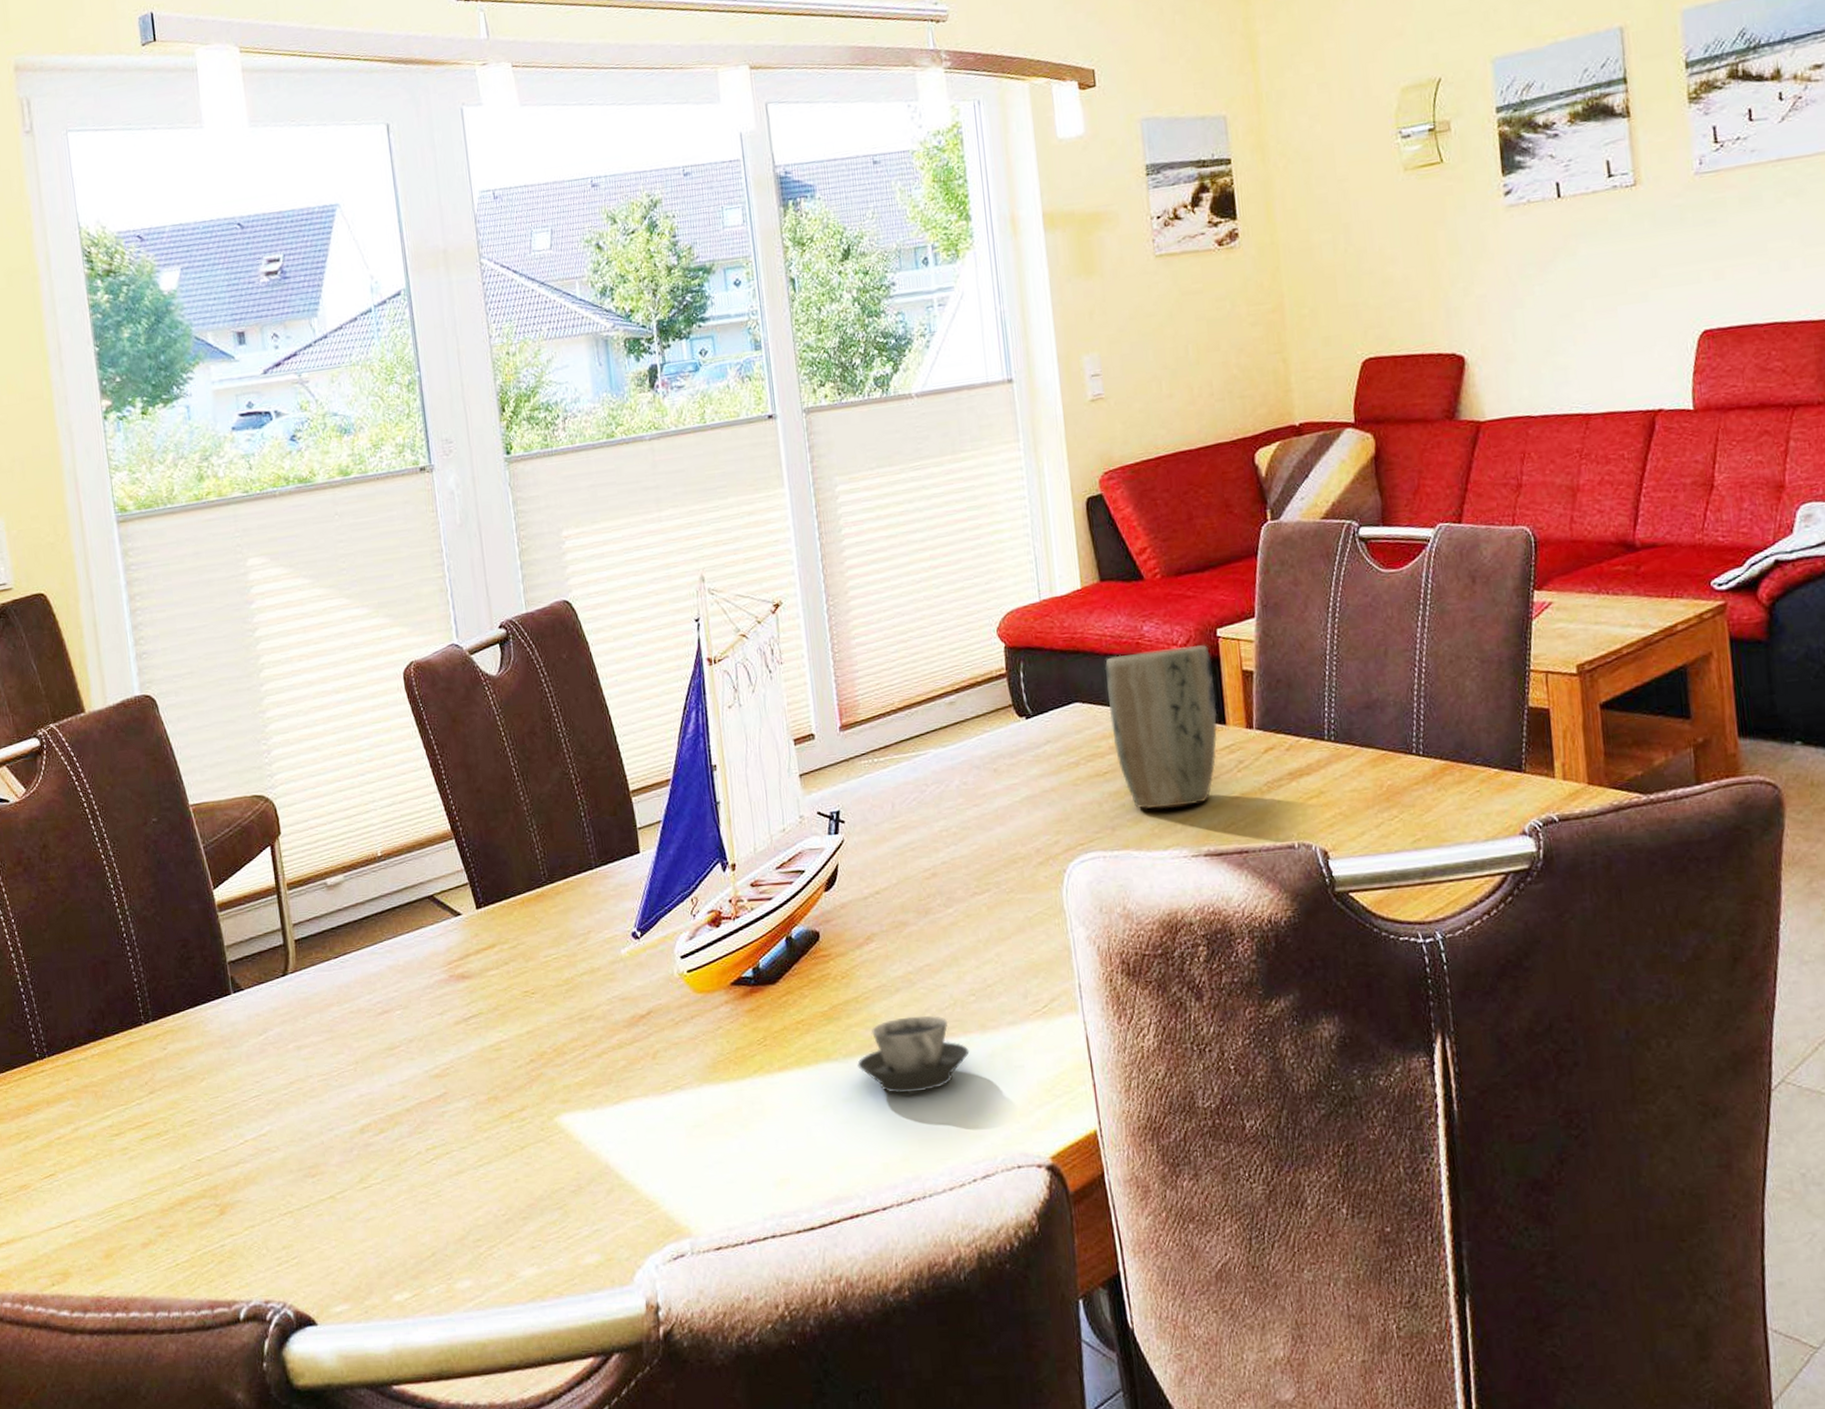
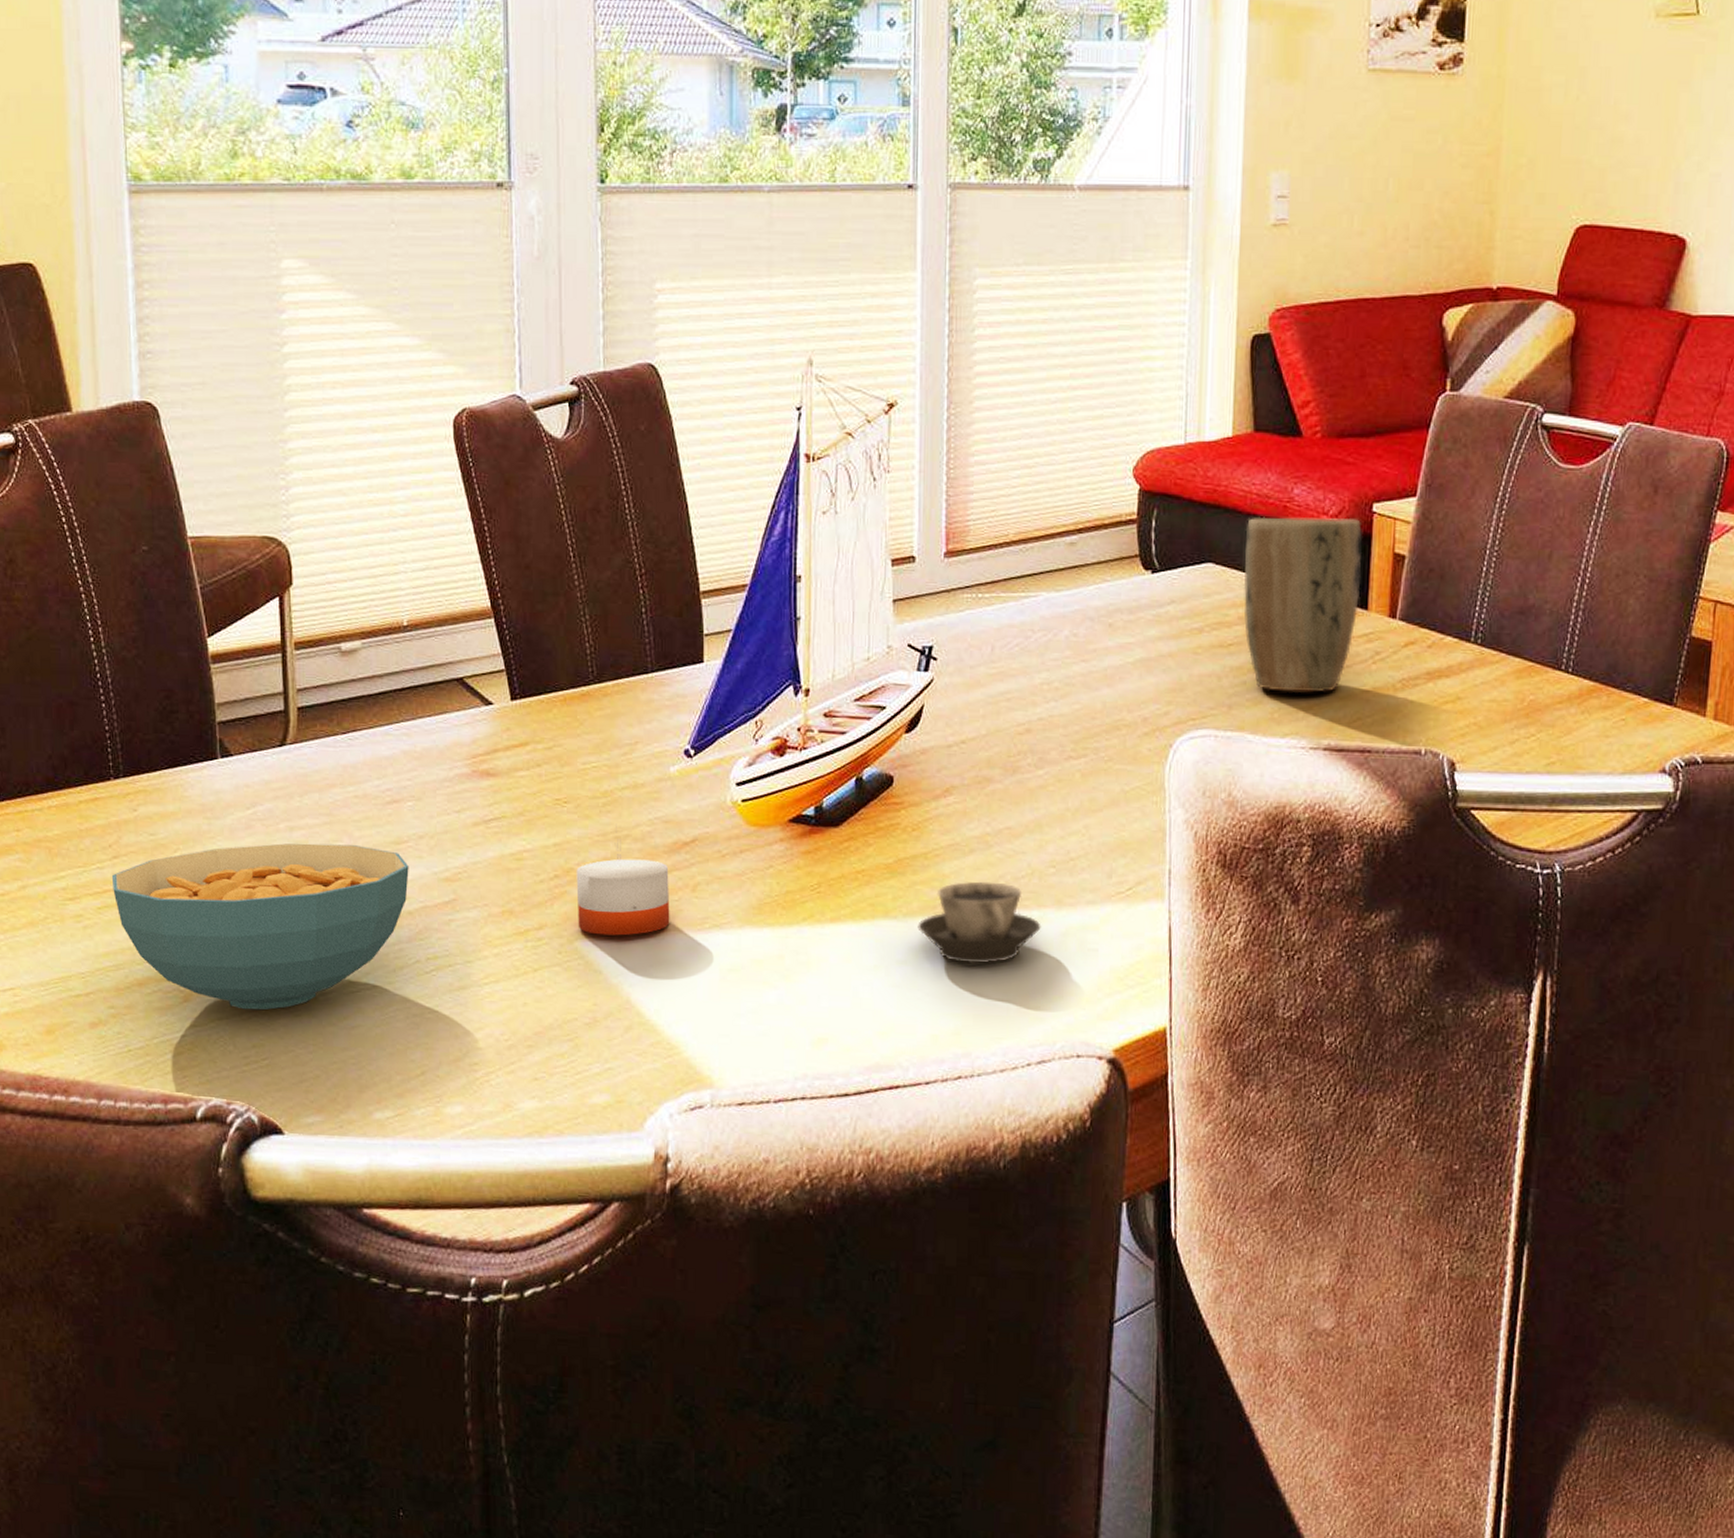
cereal bowl: none [150,1055,404,1216] -> present [112,843,409,1010]
candle: none [549,1020,636,1109] -> present [576,839,670,936]

